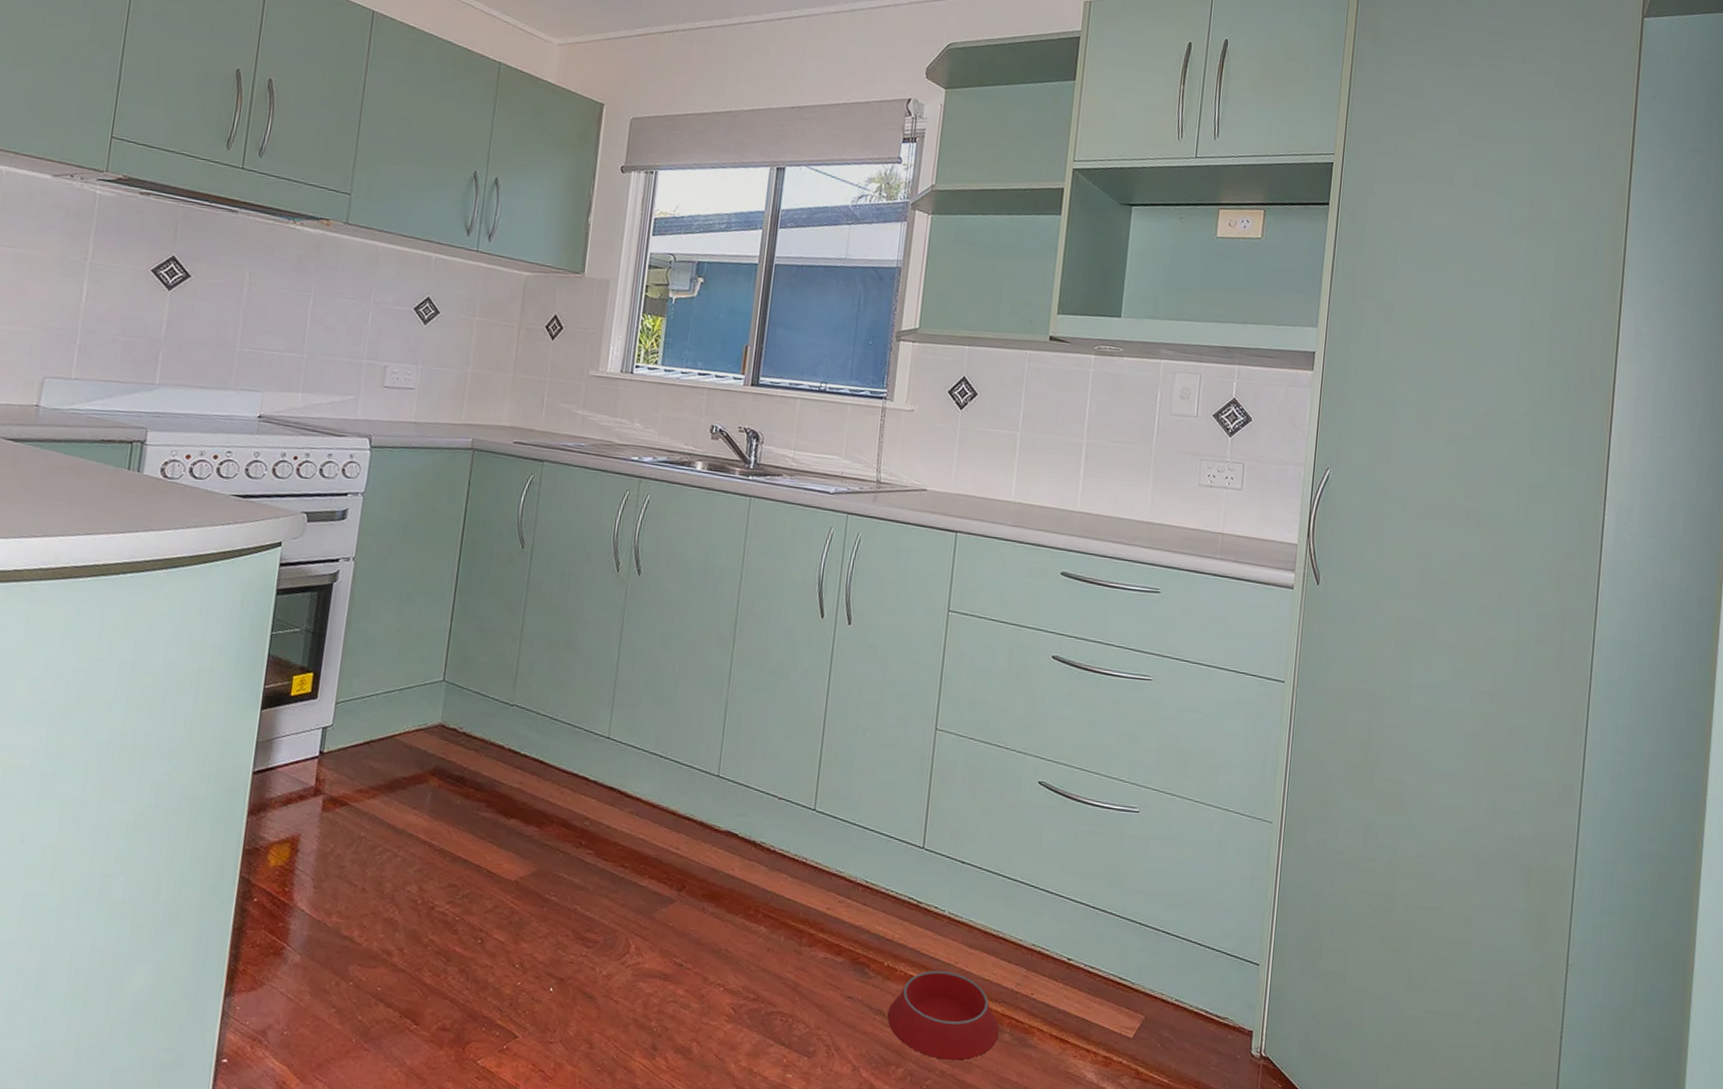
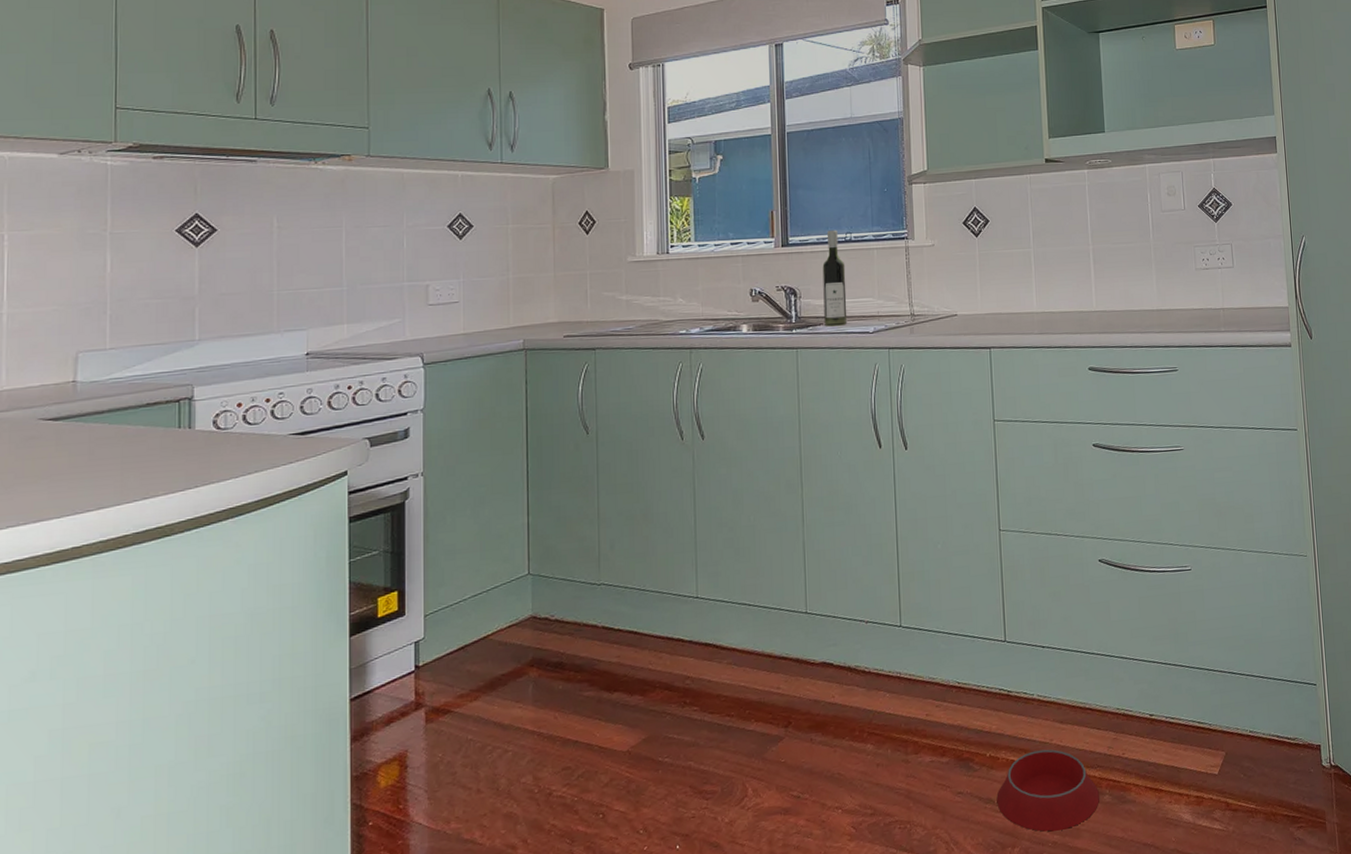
bottle: none [783,376,815,481] -> present [822,229,848,327]

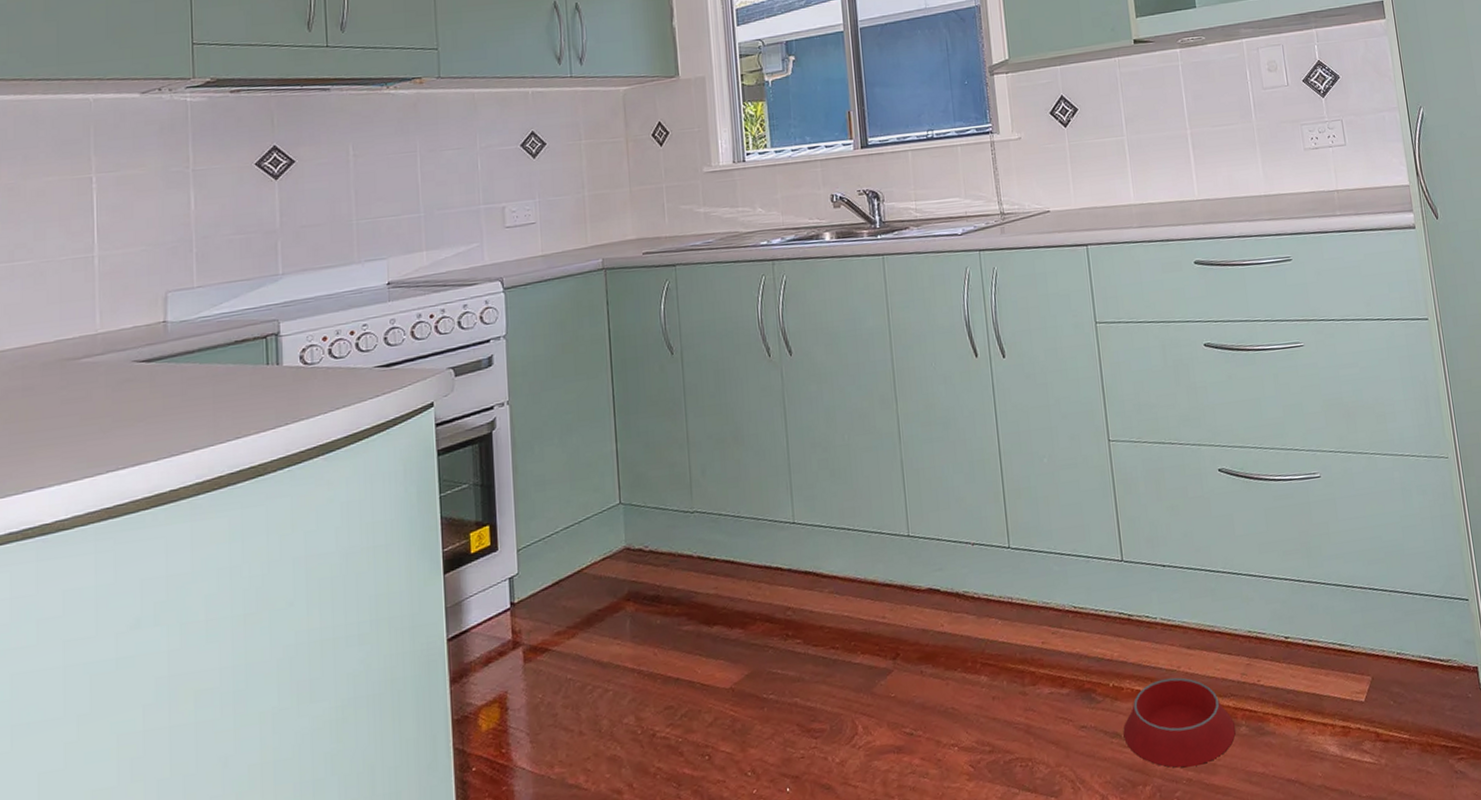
bottle: present [822,229,848,327] -> none [904,127,934,231]

